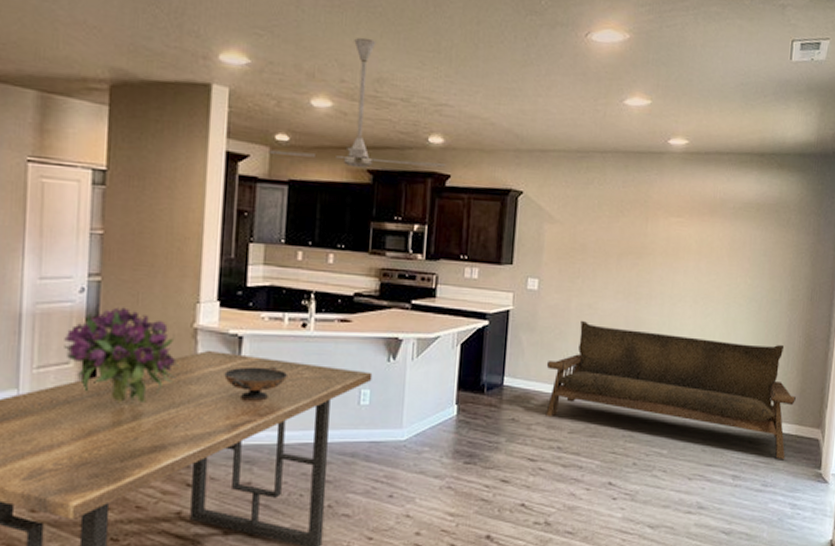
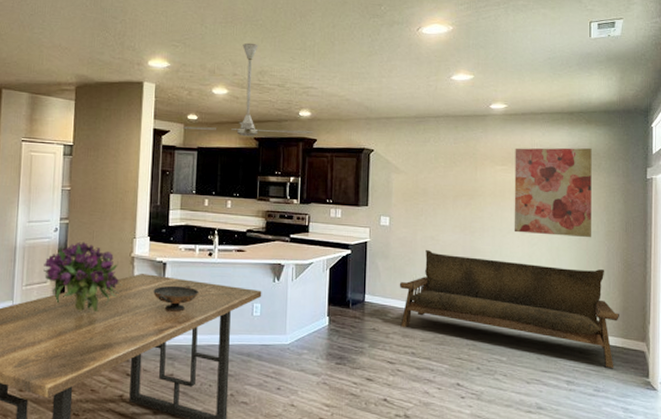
wall art: none [686,195,782,308] -> present [514,148,592,238]

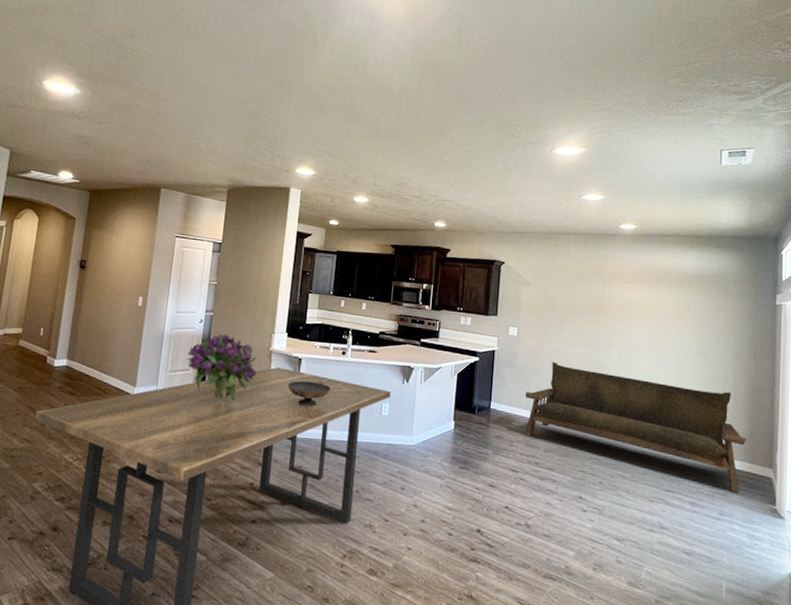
ceiling fan: present [182,42,313,137] -> none [324,155,447,244]
wall art: present [514,148,592,238] -> none [640,267,720,361]

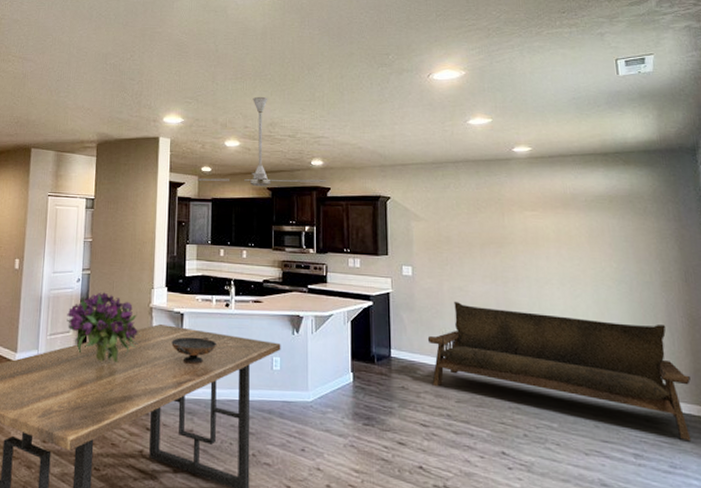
ceiling fan: none [324,155,447,244] -> present [196,96,327,187]

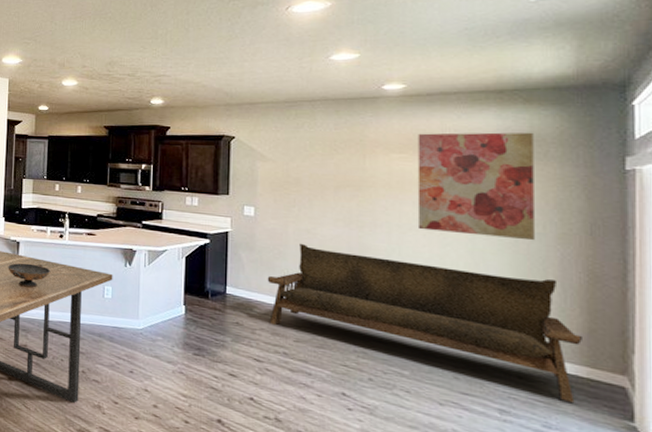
ceiling fan: present [196,96,327,187] -> none [34,35,166,126]
wall art: none [545,191,645,289] -> present [417,132,534,241]

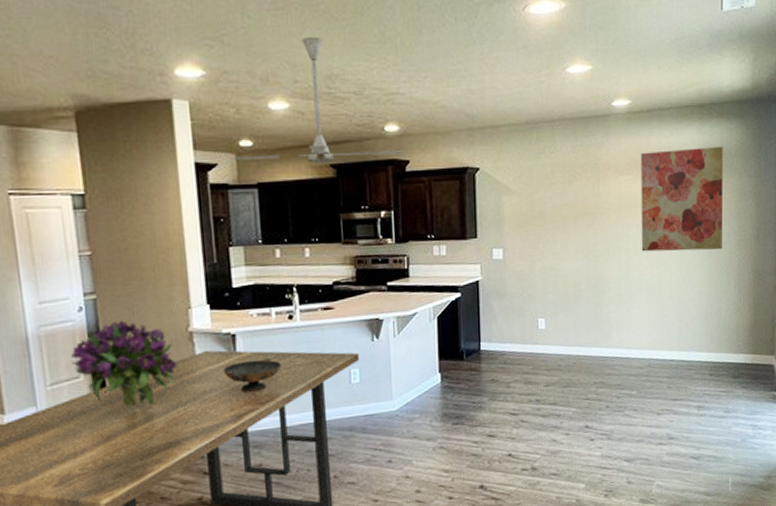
ceiling fan: none [34,35,166,126] -> present [234,36,404,164]
sofa: present [267,243,582,403] -> none [518,282,749,387]

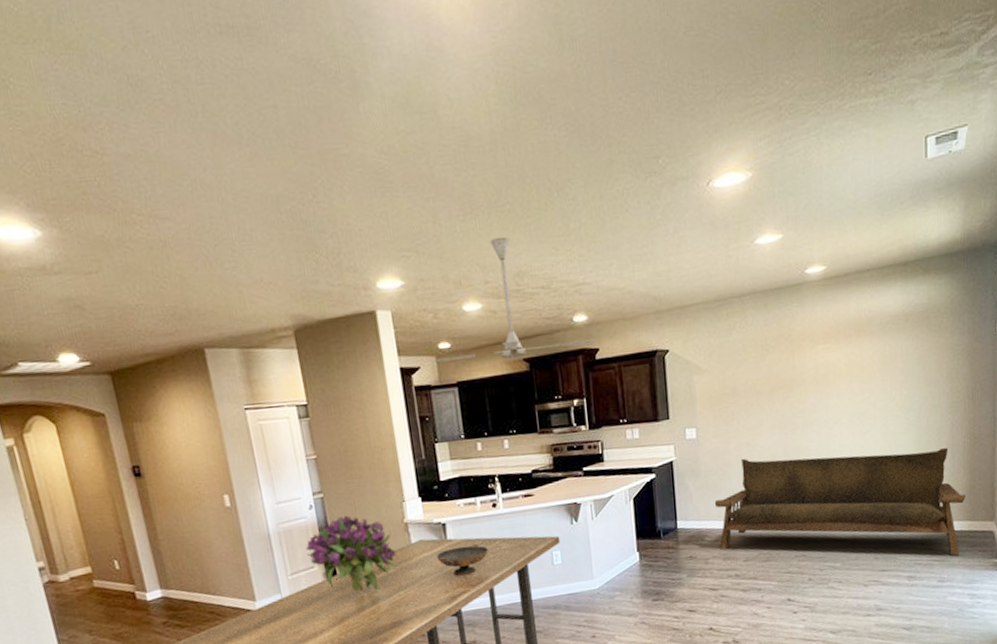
sofa: none [518,282,749,387] -> present [714,448,965,556]
wall art: present [640,147,723,252] -> none [838,305,932,422]

